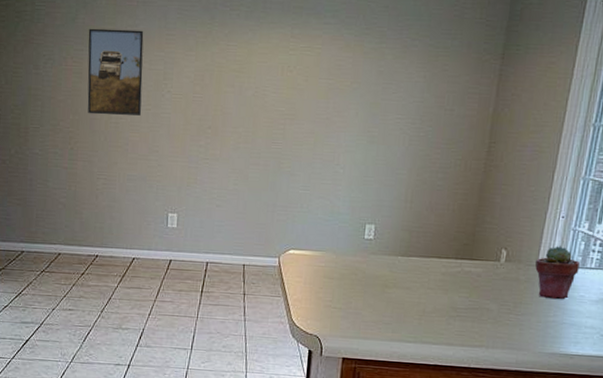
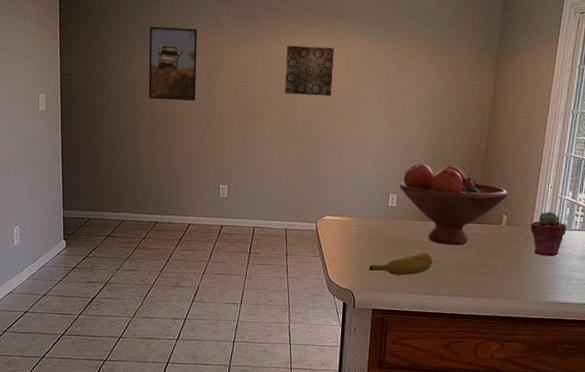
wall art: none [244,48,304,109] -> present [284,45,334,97]
banana: none [339,293,415,320] -> present [368,252,433,276]
fruit bowl: none [378,187,510,286] -> present [400,163,509,246]

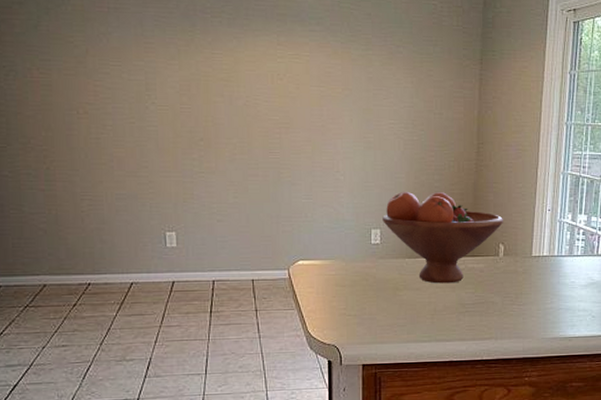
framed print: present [148,26,198,101] -> none [54,36,125,130]
wall art: present [284,45,334,97] -> none [234,56,293,117]
banana: present [368,252,433,276] -> none [354,294,426,323]
potted succulent: present [531,211,566,257] -> none [530,237,568,288]

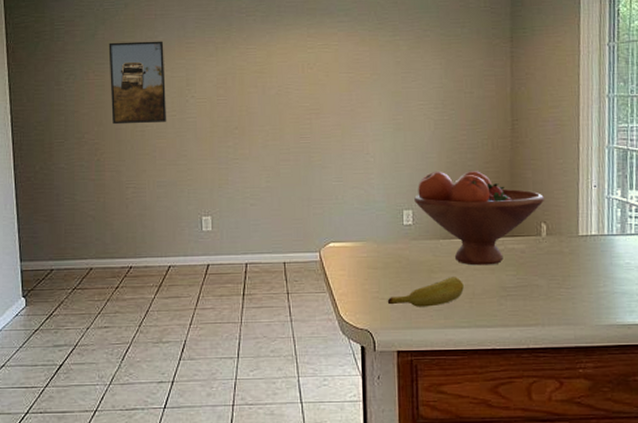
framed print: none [54,36,125,130] -> present [108,41,167,125]
banana: none [354,294,426,323] -> present [387,277,464,307]

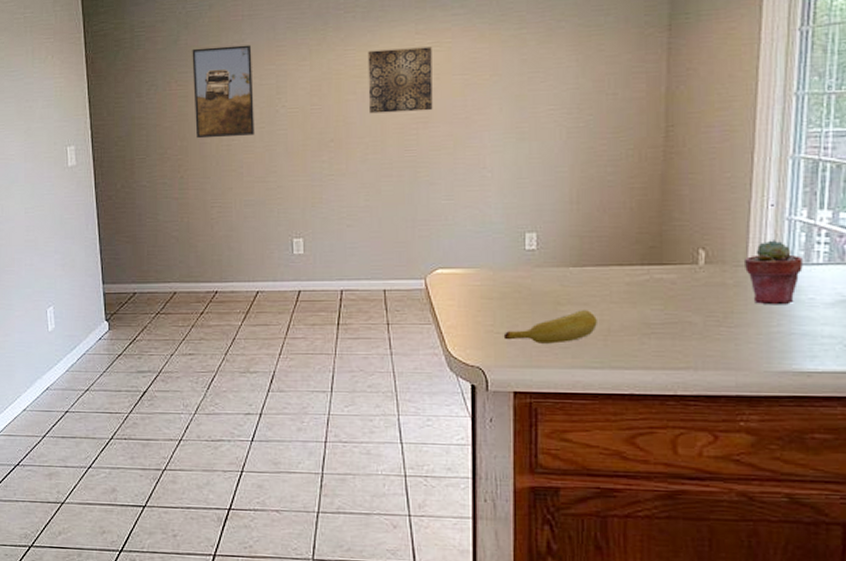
wall art: none [267,48,323,105] -> present [367,46,433,114]
fruit bowl: present [414,171,545,266] -> none [539,187,705,298]
potted succulent: none [576,215,620,269] -> present [745,240,803,305]

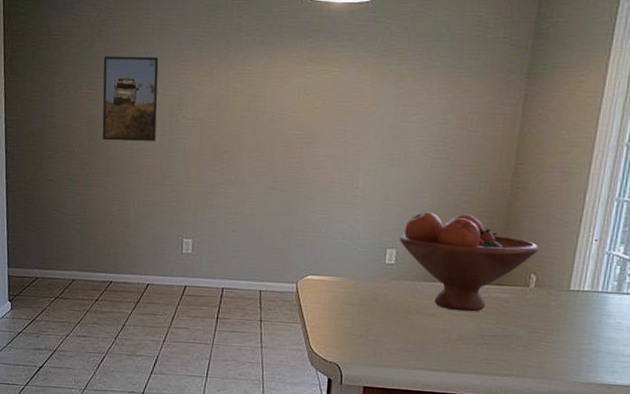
wall art: present [367,46,433,114] -> none [260,72,321,133]
banana: present [503,310,597,344] -> none [359,320,440,347]
fruit bowl: none [539,187,705,298] -> present [400,211,539,312]
potted succulent: present [745,240,803,305] -> none [567,270,615,327]

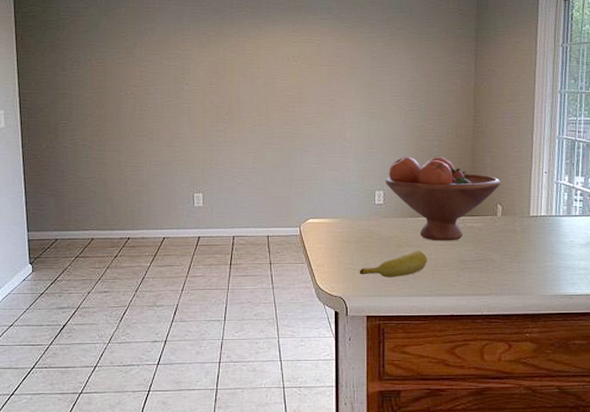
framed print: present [102,56,159,141] -> none [110,32,164,108]
banana: none [359,320,440,347] -> present [359,251,427,277]

